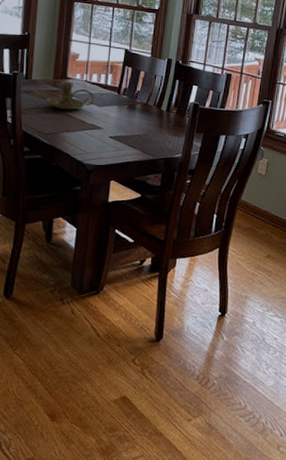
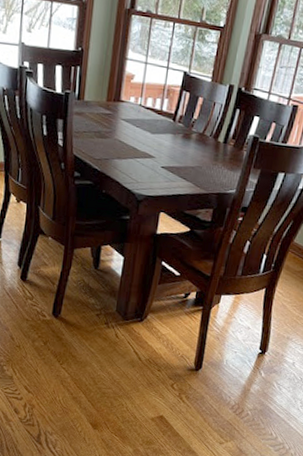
candle holder: present [46,81,94,110] -> none [98,104,148,136]

